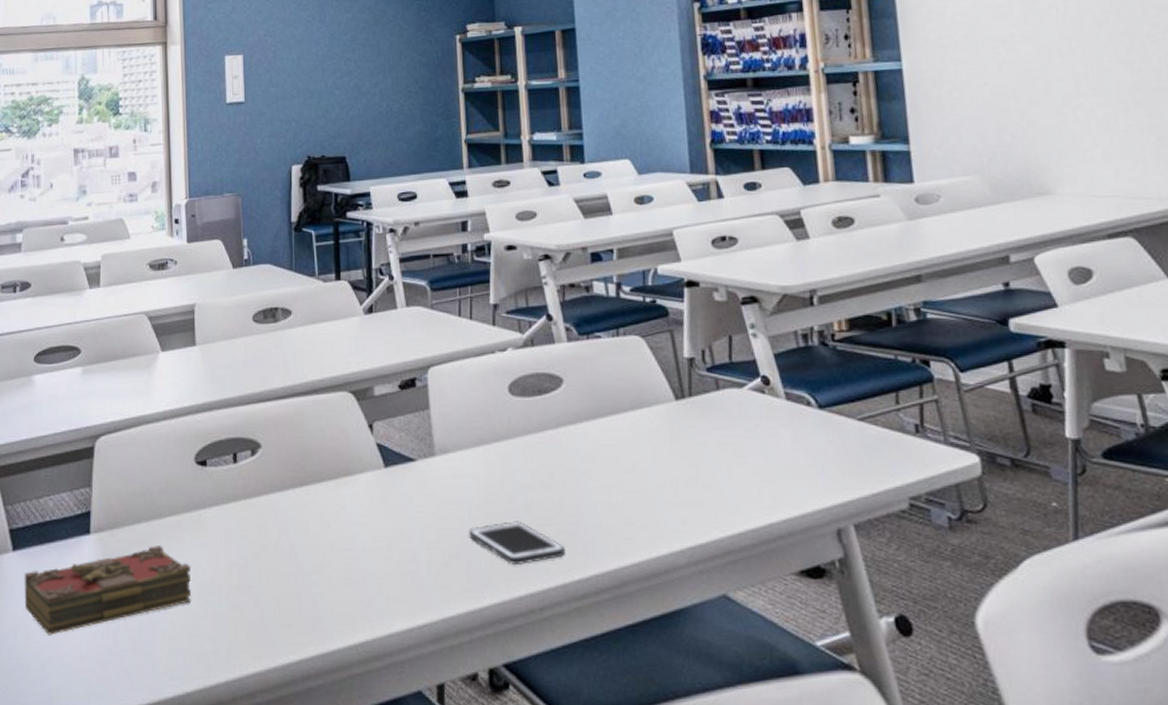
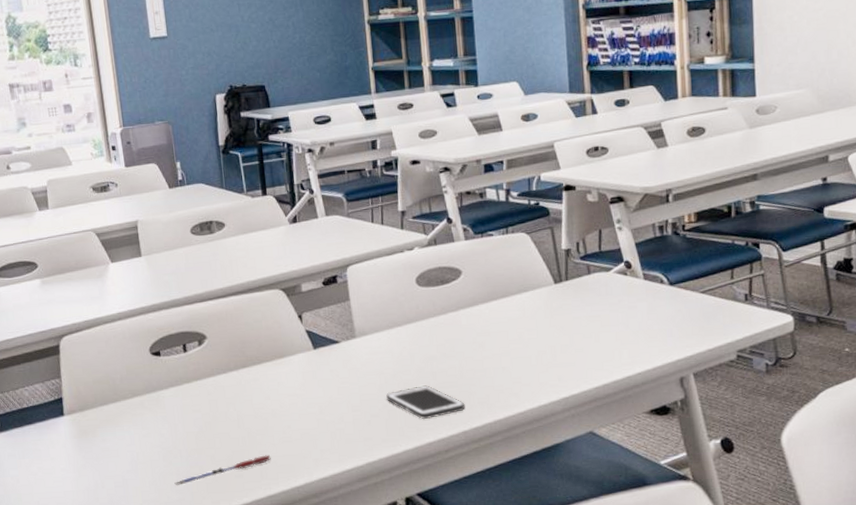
book: present [24,545,191,635] -> none [10,421,157,497]
pen: none [209,600,327,633] -> present [174,455,271,486]

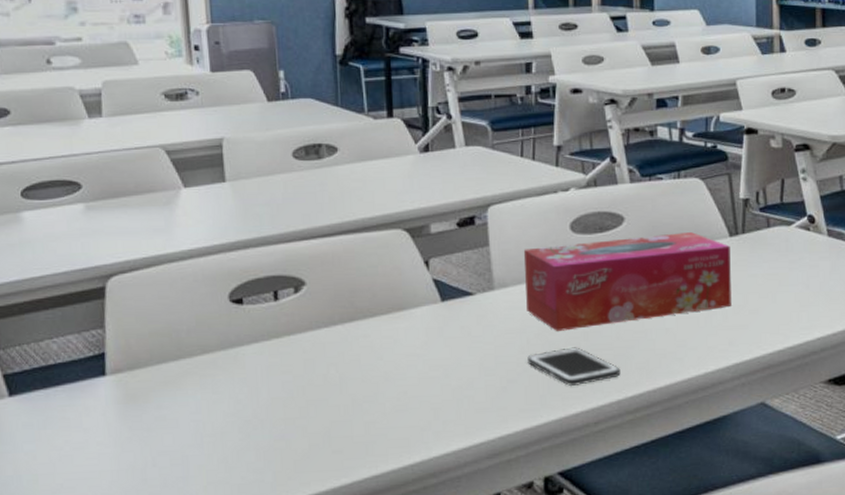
pen: present [174,455,271,486] -> none [252,426,380,464]
tissue box: none [378,281,559,372] -> present [523,232,731,331]

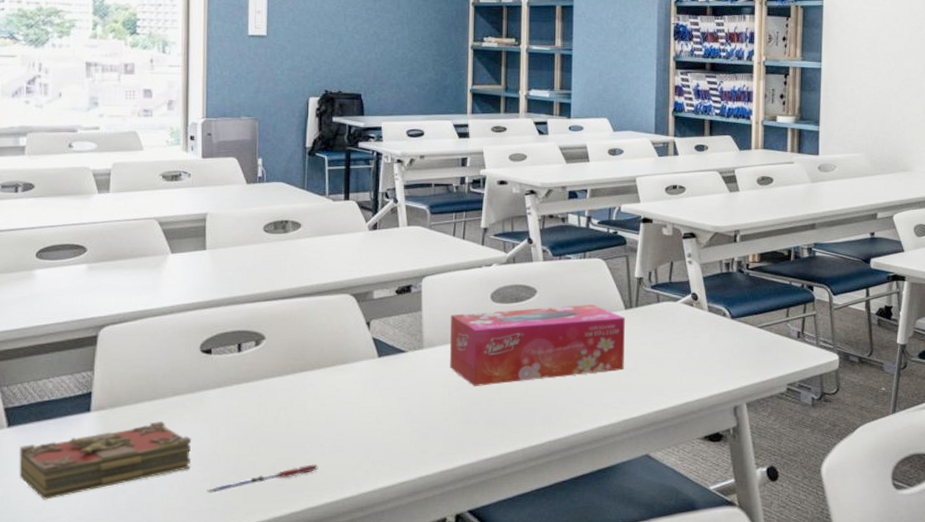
book: none [26,384,230,478] -> present [19,421,192,500]
pen: none [252,426,380,464] -> present [207,464,318,494]
cell phone: present [527,347,621,387] -> none [448,400,527,435]

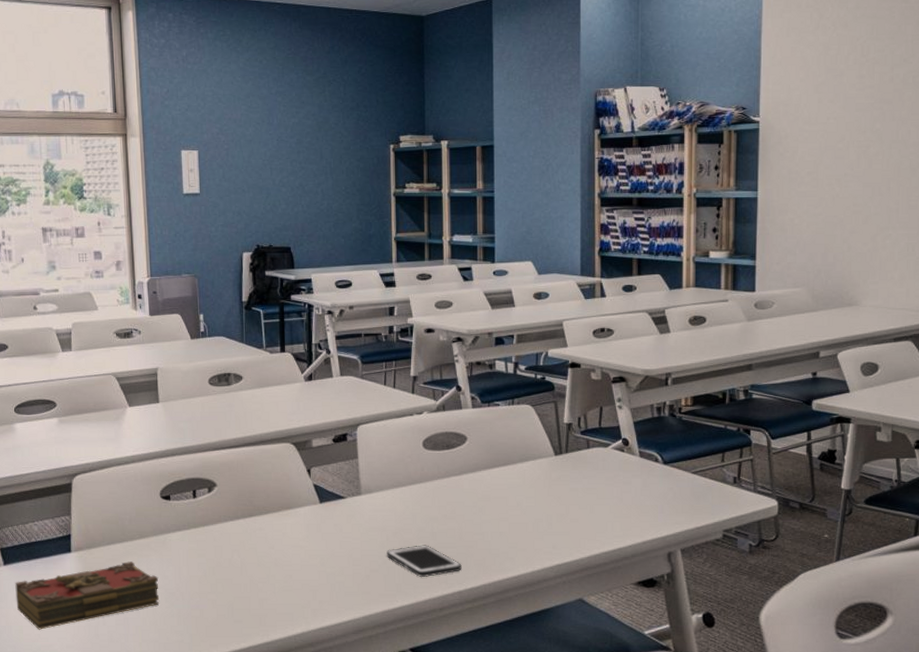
pen: present [207,464,318,494] -> none [175,602,271,628]
cell phone: none [448,400,527,435] -> present [387,545,462,578]
tissue box: present [450,305,625,386] -> none [385,451,555,531]

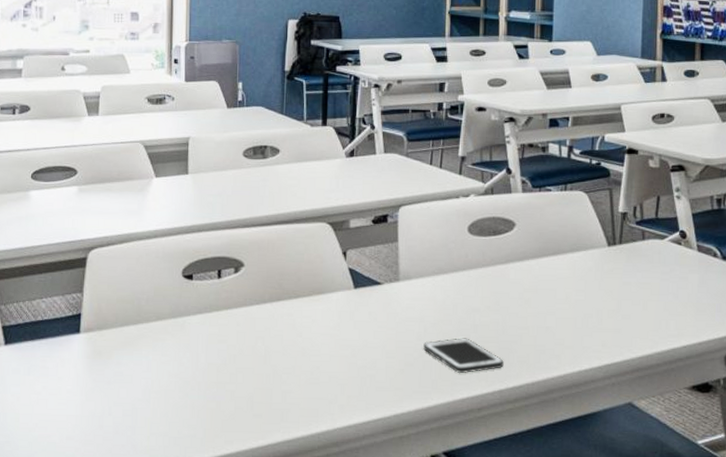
book: present [15,562,159,630] -> none [14,345,174,418]

